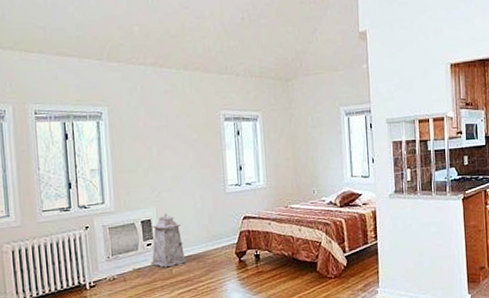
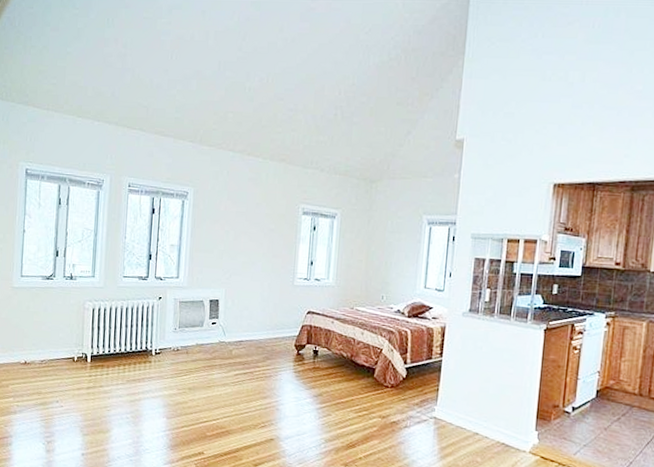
lantern: present [151,213,187,268] -> none [213,296,247,348]

